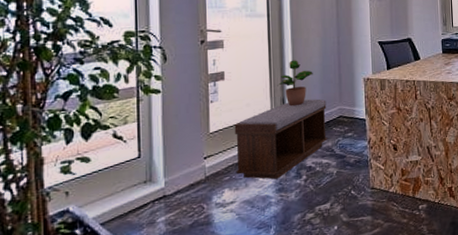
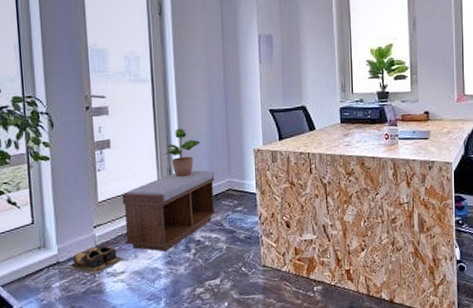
shoes: none [172,176,235,206] -> present [65,245,125,275]

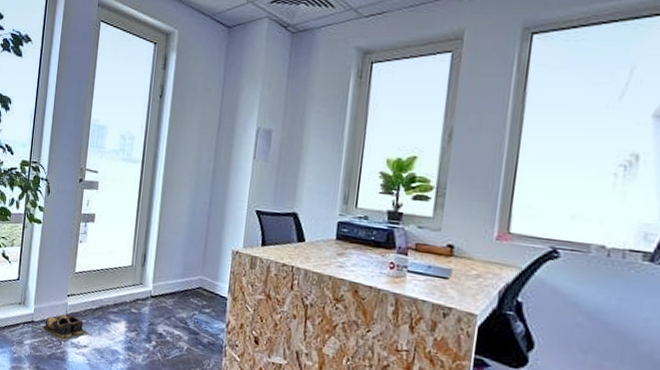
bench: present [122,170,217,252] -> none [92,258,188,337]
potted plant: present [163,128,200,178] -> none [141,214,179,265]

